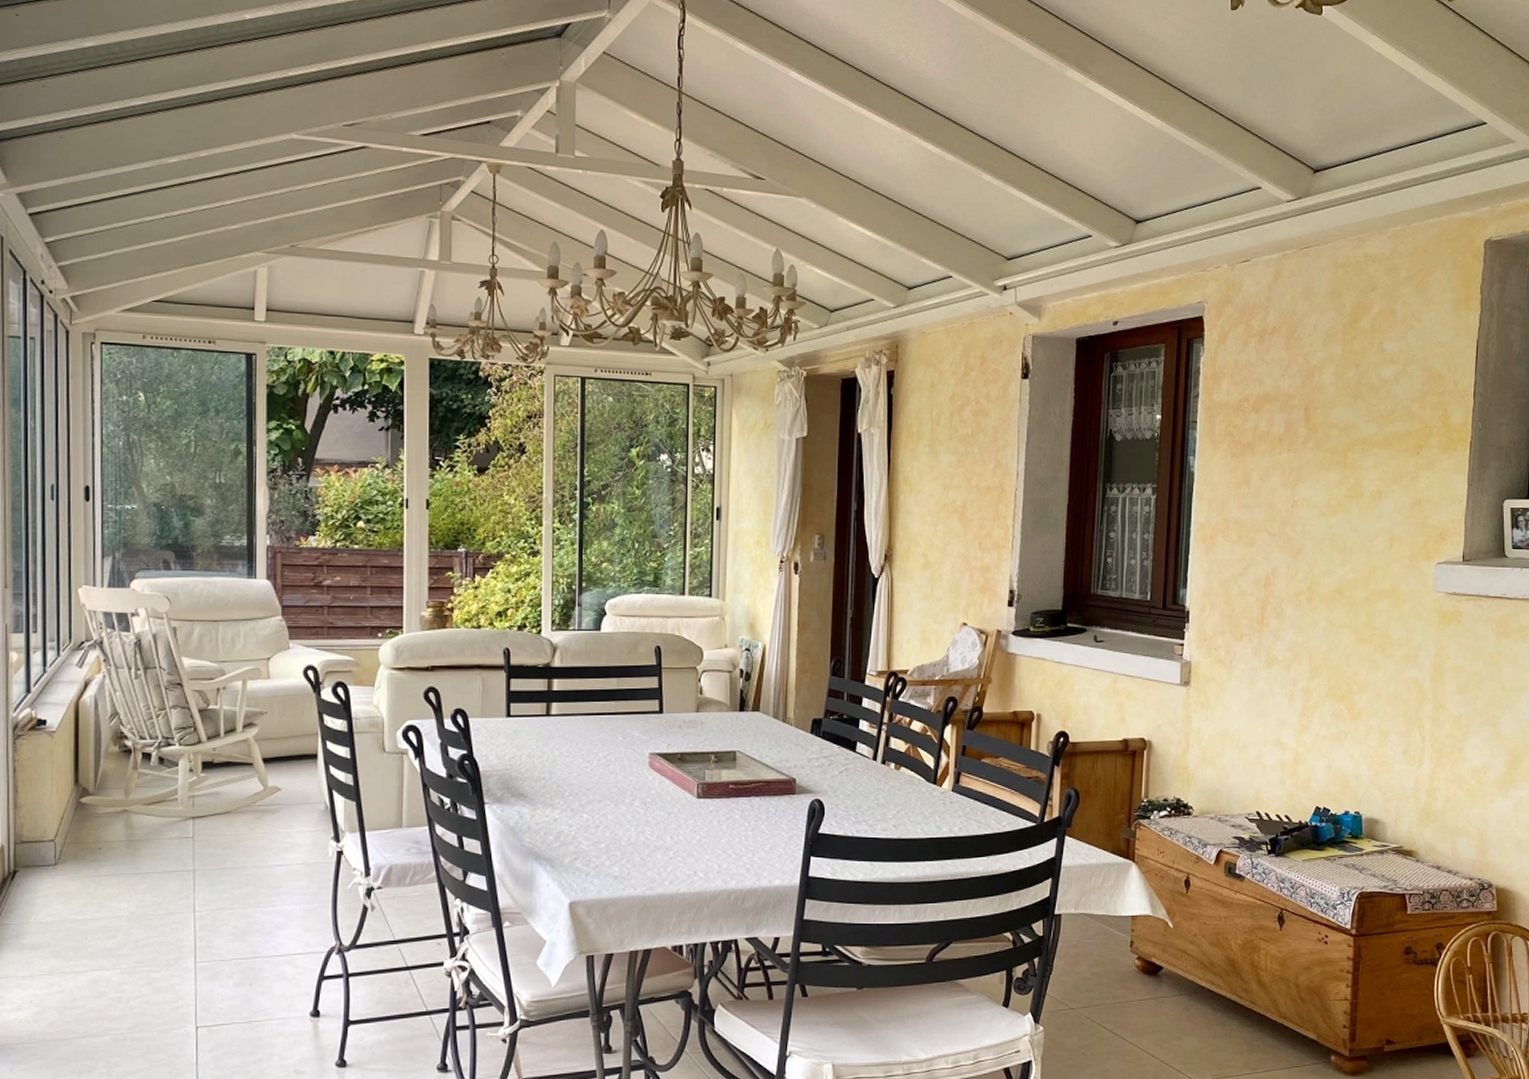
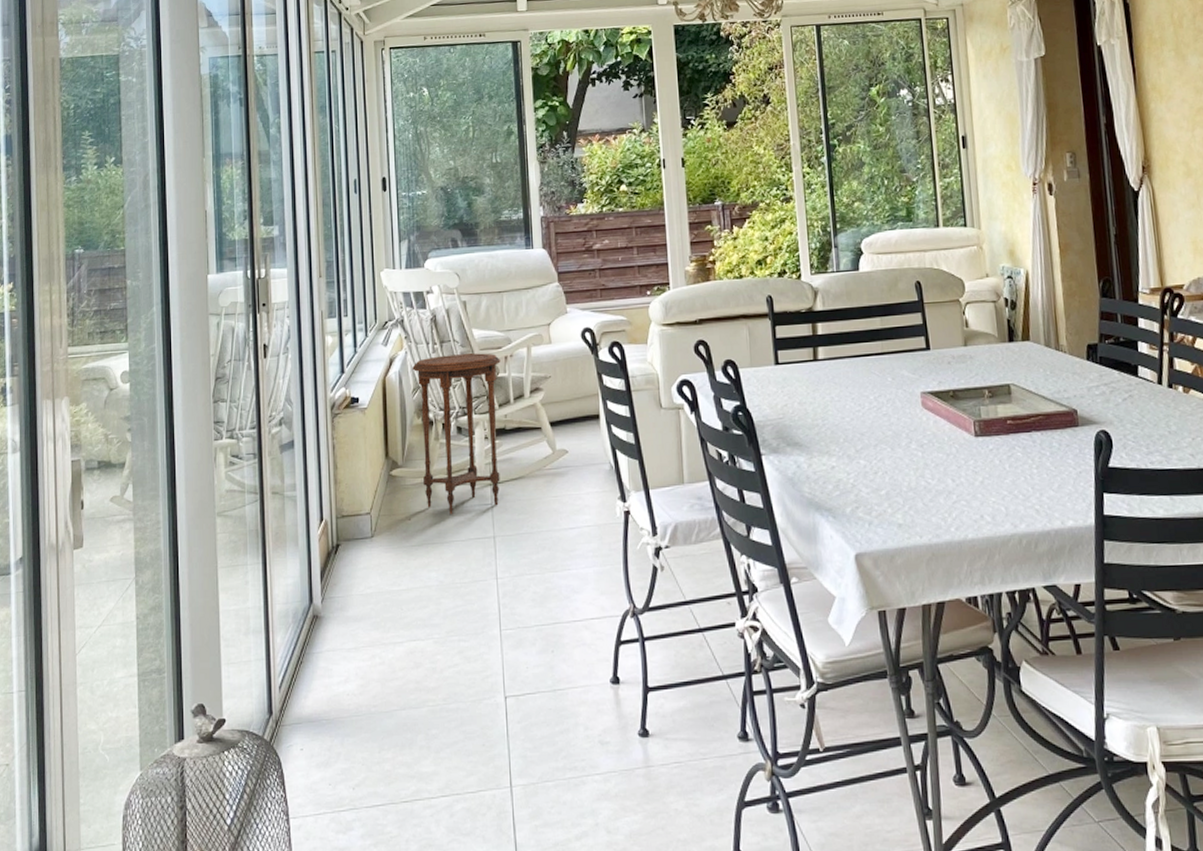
side table: none [110,682,212,845] -> present [412,353,501,514]

